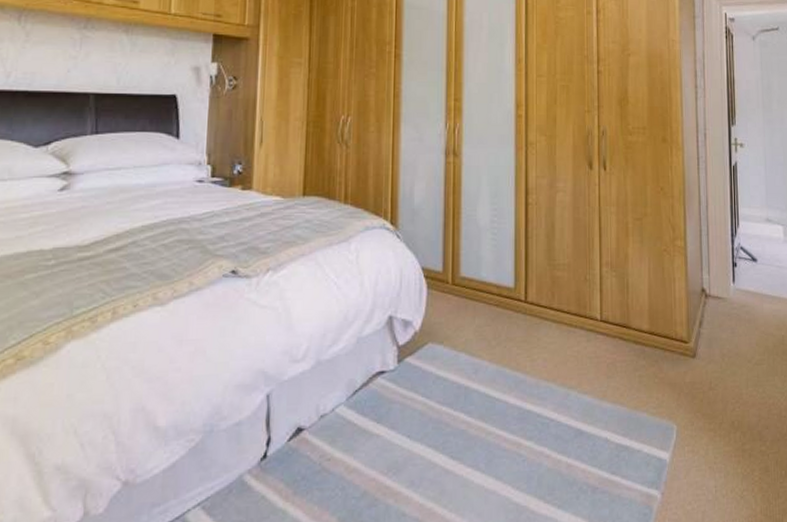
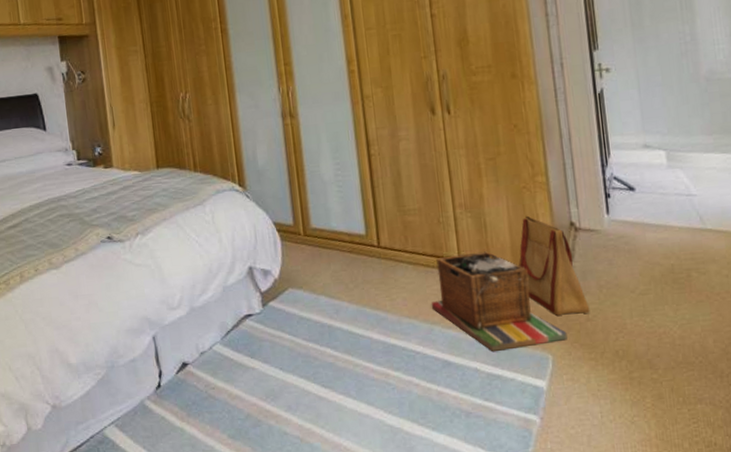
laundry basket: none [570,313,691,421] -> present [431,251,567,352]
shopping bag: none [654,279,713,383] -> present [518,215,590,316]

